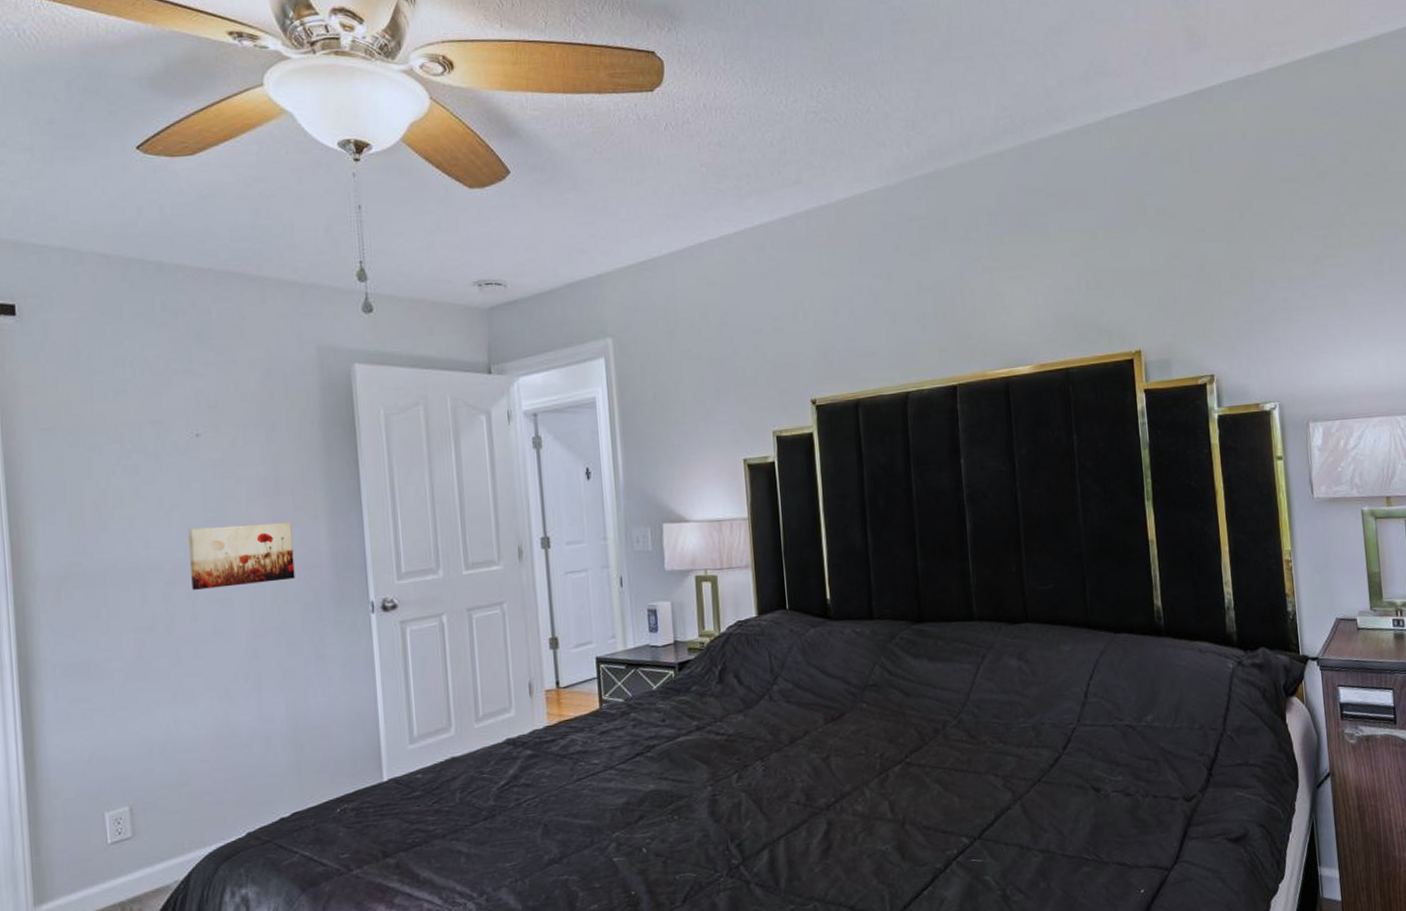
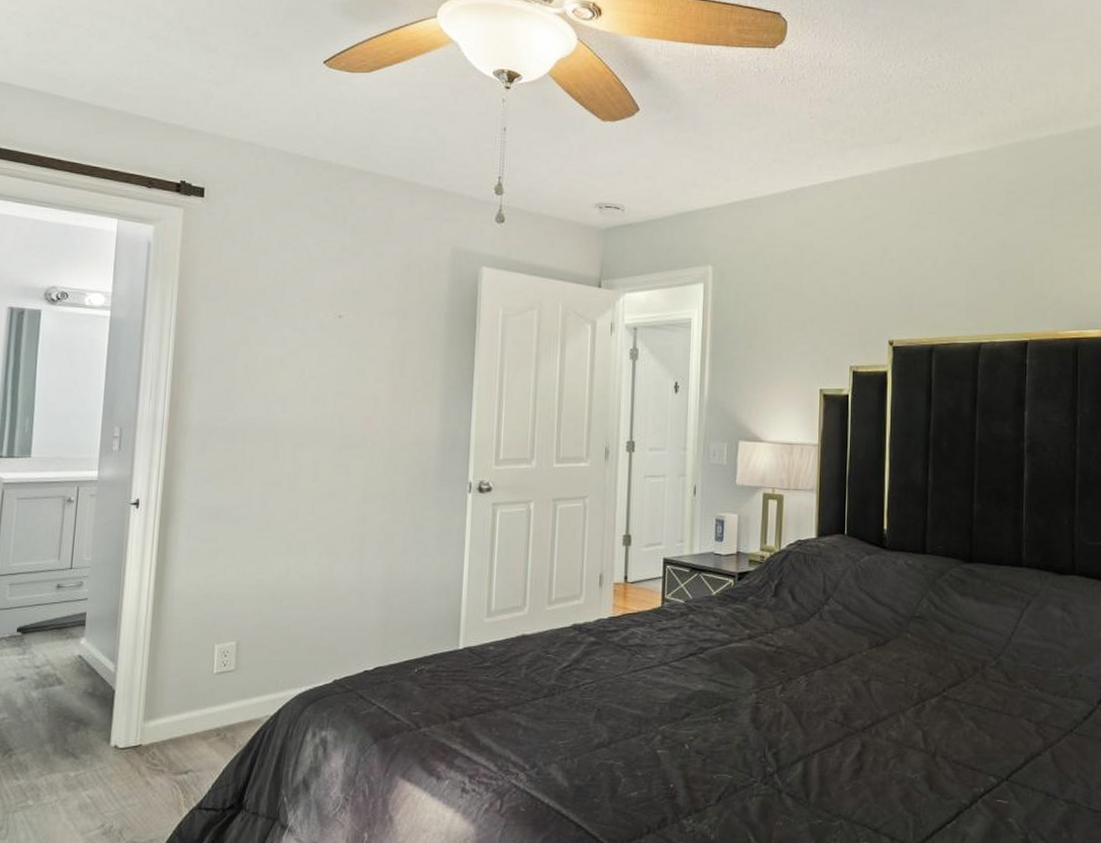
wall art: present [188,522,295,590] -> none [317,399,409,455]

